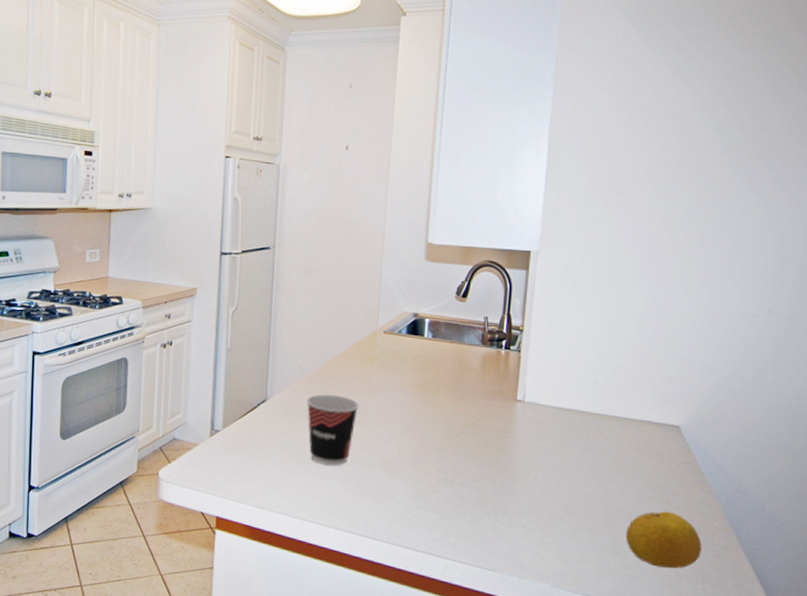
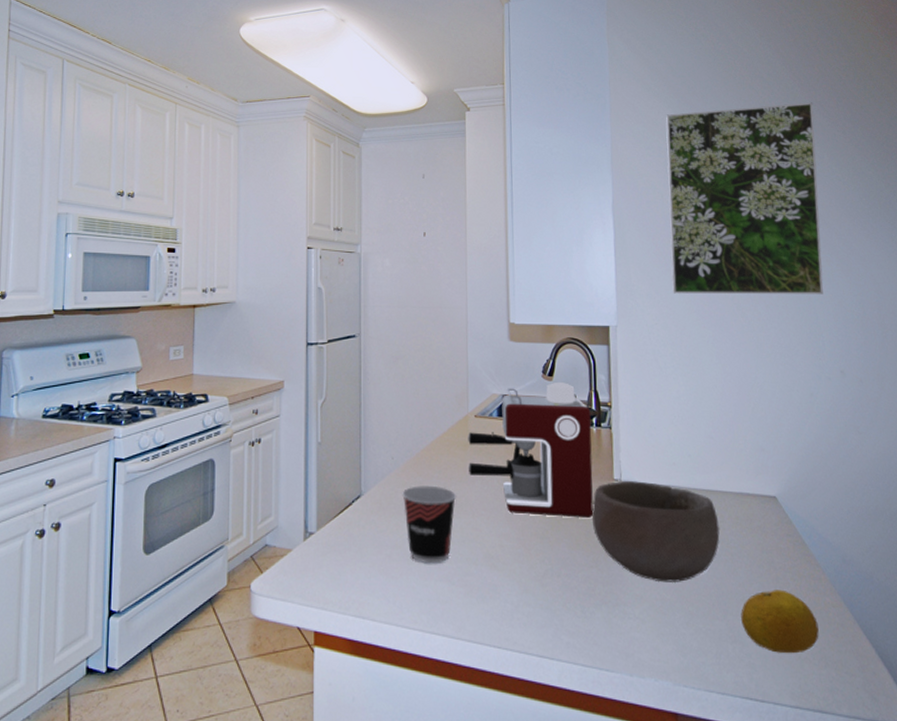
coffee maker: none [372,304,502,435] -> present [467,383,594,519]
bowl: none [490,402,618,498] -> present [591,481,721,583]
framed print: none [602,17,792,230] -> present [665,102,823,295]

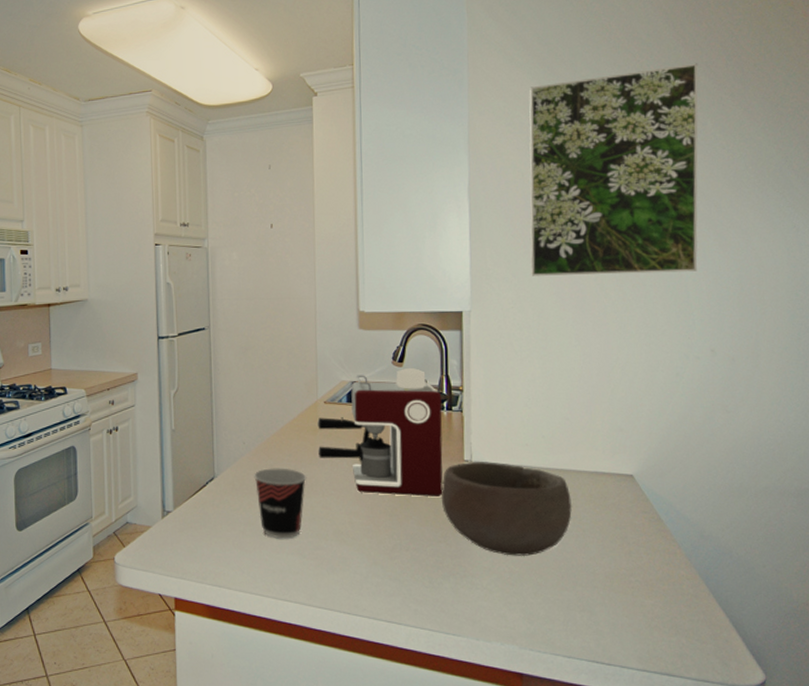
fruit: present [741,589,819,654] -> none [590,563,671,622]

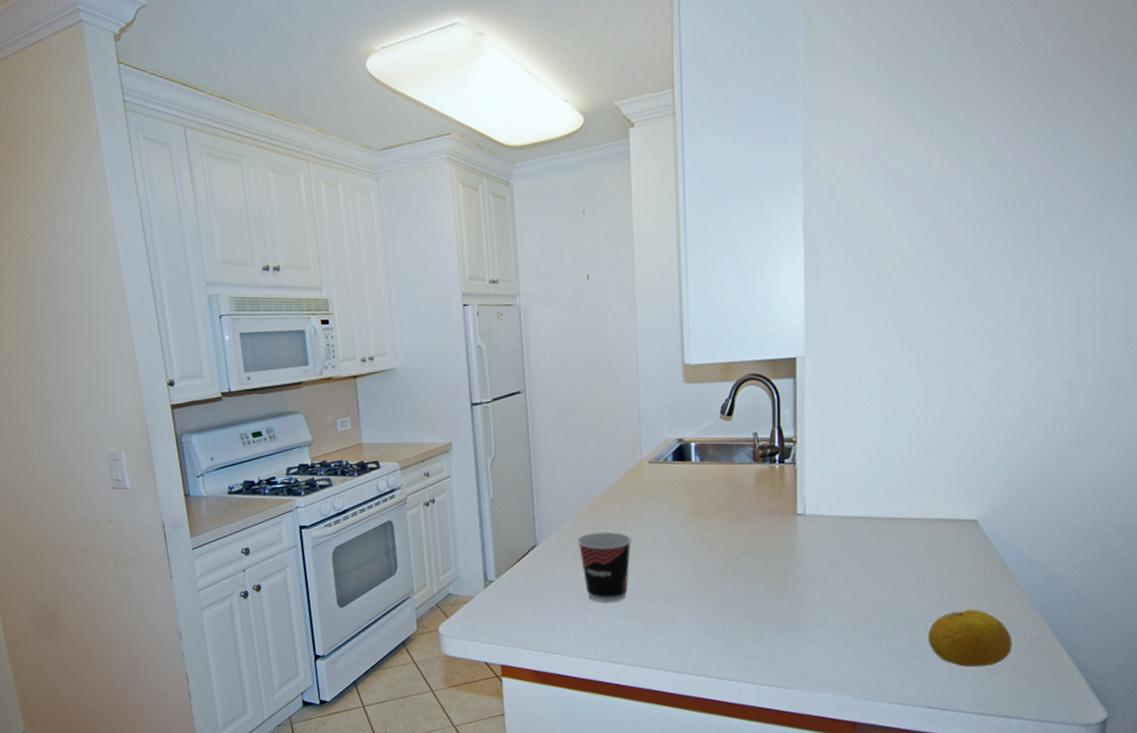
coffee maker: present [317,368,443,498] -> none [642,421,775,554]
bowl: present [441,462,573,556] -> none [772,514,912,609]
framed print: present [529,63,699,276] -> none [871,57,1070,315]
fruit: none [590,563,671,622] -> present [928,609,1012,668]

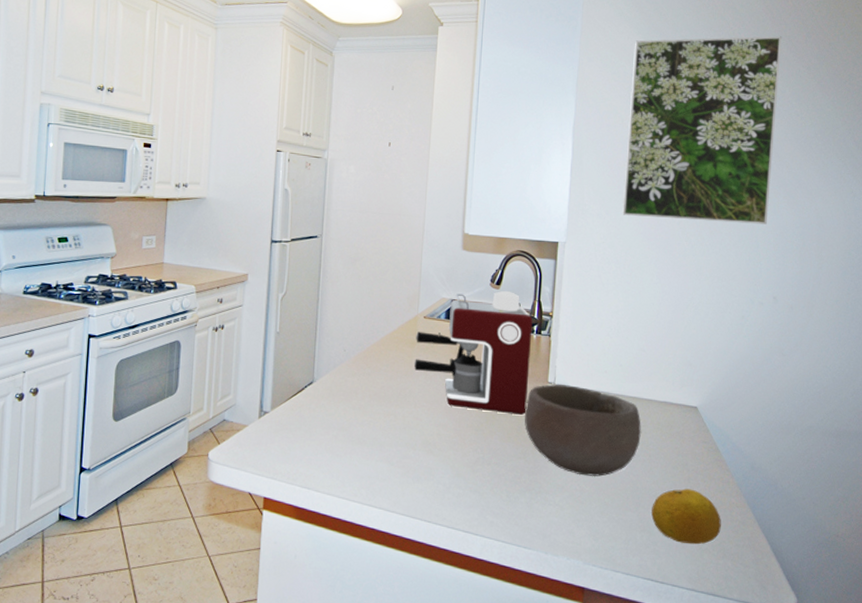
cup: present [577,531,632,603] -> none [351,376,402,446]
coffee maker: none [642,421,775,554] -> present [413,291,533,416]
bowl: none [772,514,912,609] -> present [524,384,642,476]
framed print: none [871,57,1070,315] -> present [622,36,782,225]

